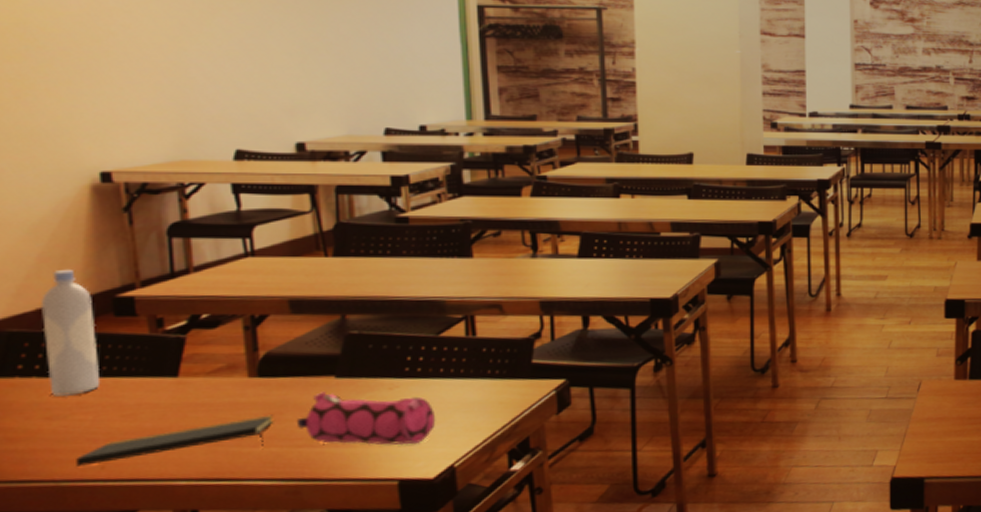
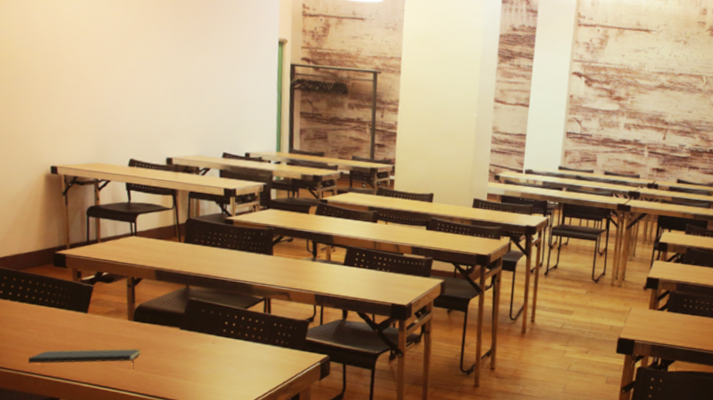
bottle: present [40,269,101,396] -> none [13,230,44,316]
pencil case: present [296,392,436,446] -> none [154,338,241,386]

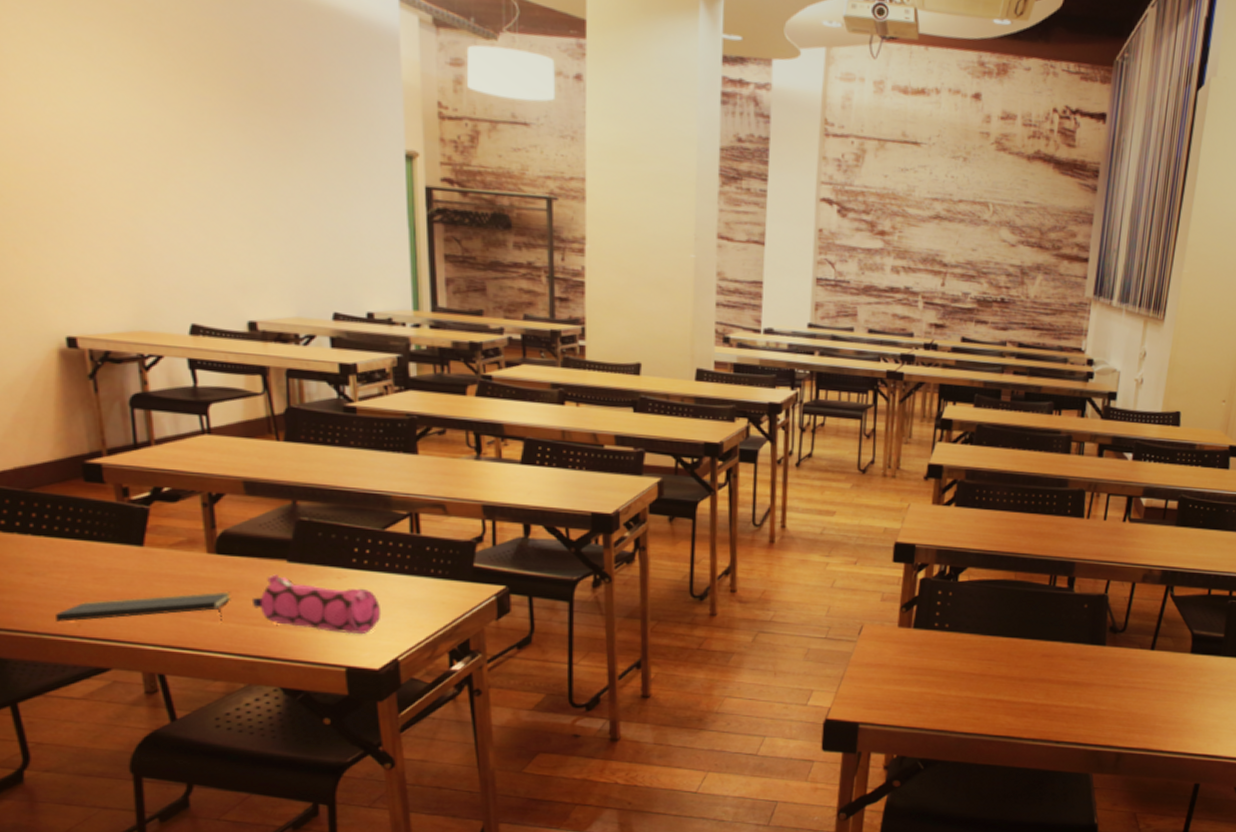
pencil case: none [154,338,241,386] -> present [251,574,382,635]

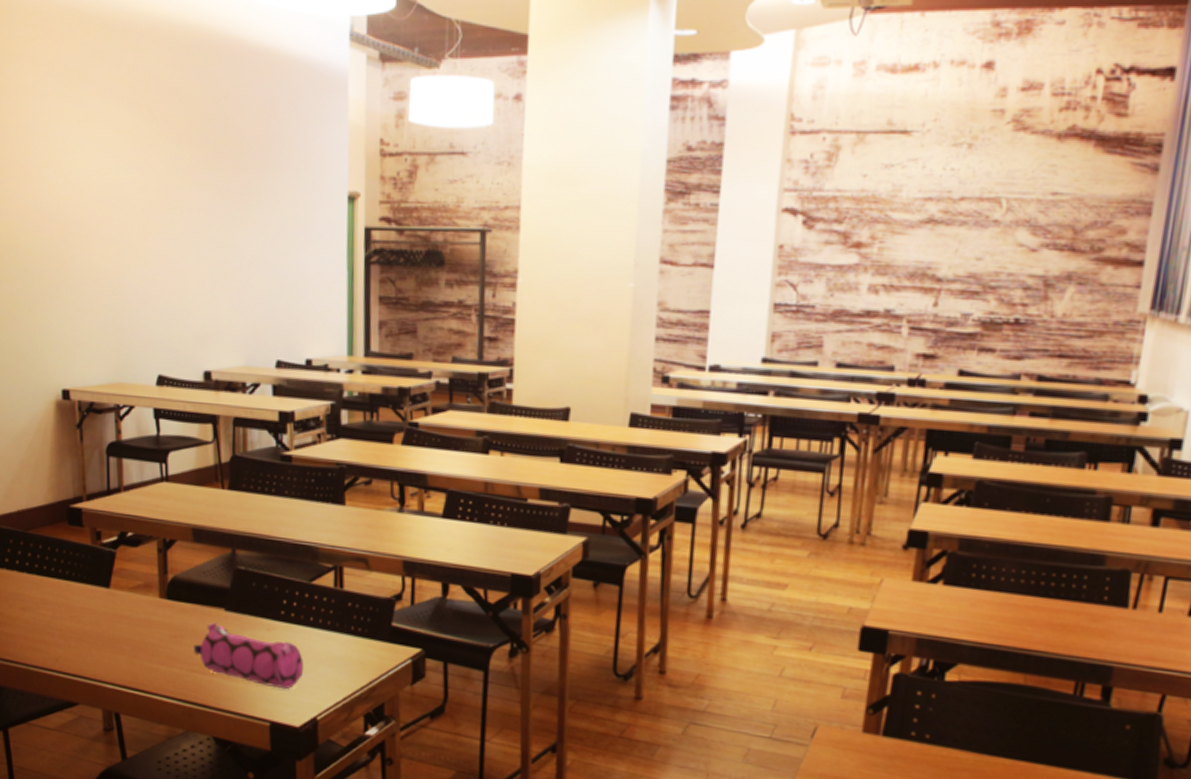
notepad: present [56,591,231,622] -> none [40,636,177,666]

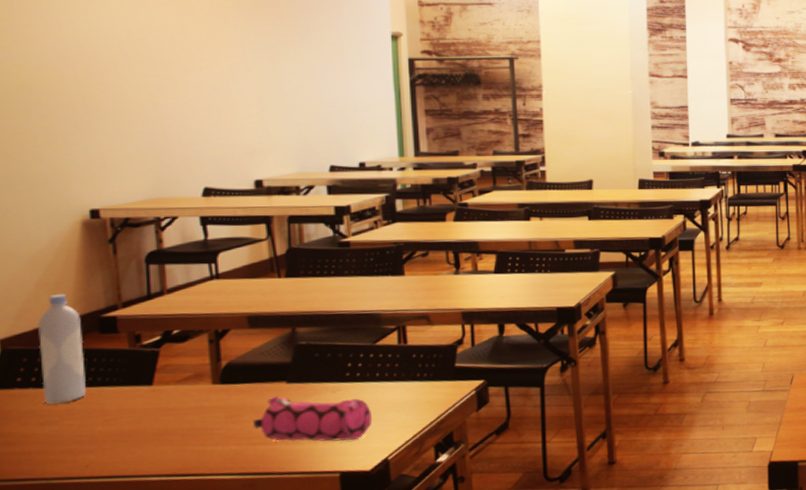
bottle: none [20,476,58,592] -> present [37,293,87,405]

